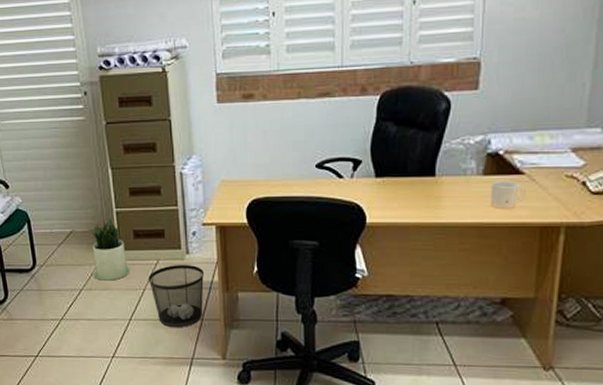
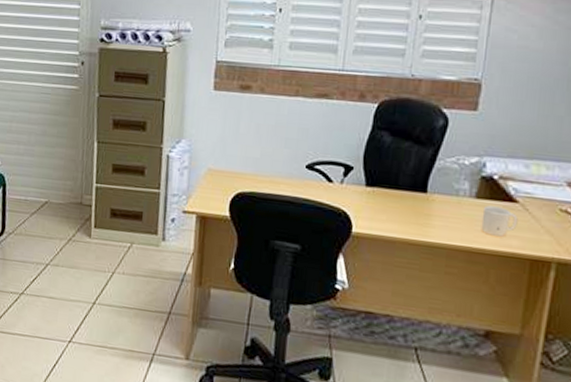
planter: present [90,218,130,281] -> none [61,192,102,259]
waste bin: present [148,265,205,327] -> none [119,250,179,319]

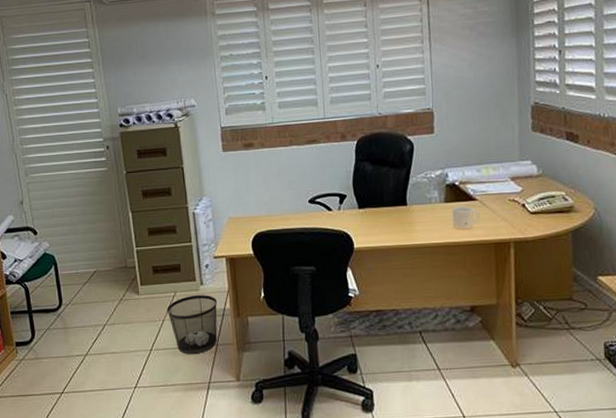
waste bin: none [119,250,179,319] -> present [167,295,218,354]

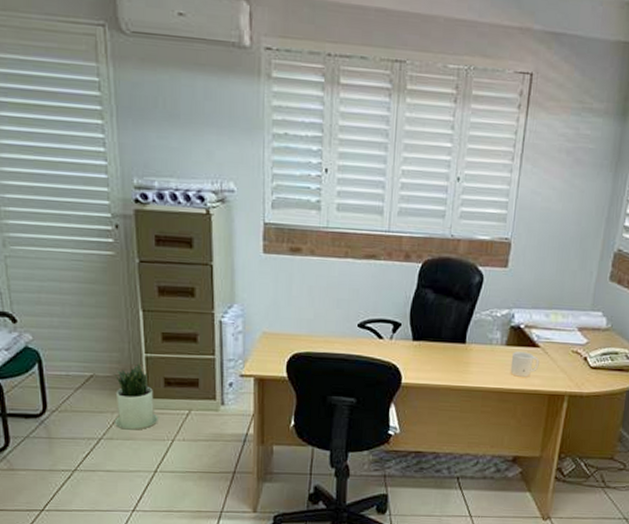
planter: none [113,256,150,315] -> present [114,363,158,430]
waste bin: present [167,295,218,354] -> none [178,416,240,480]

